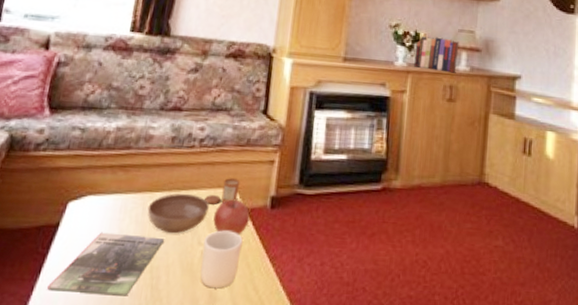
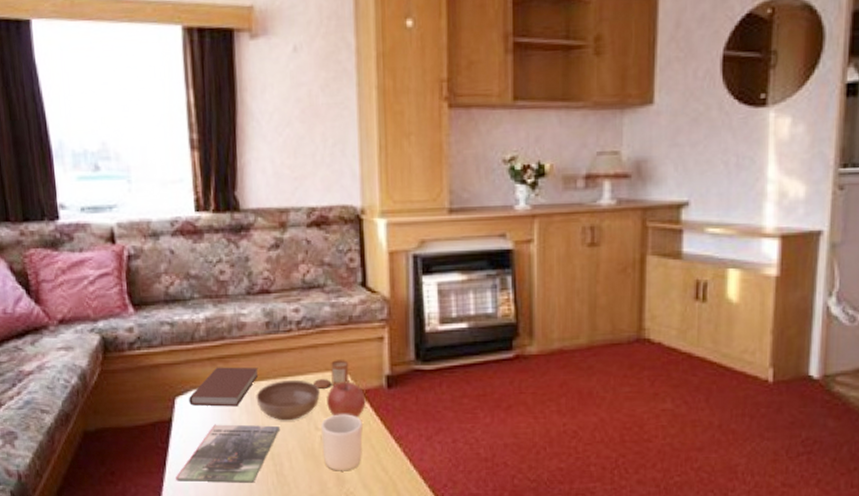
book: none [81,175,156,216] -> present [189,367,259,407]
books: present [414,37,459,73] -> none [540,166,599,211]

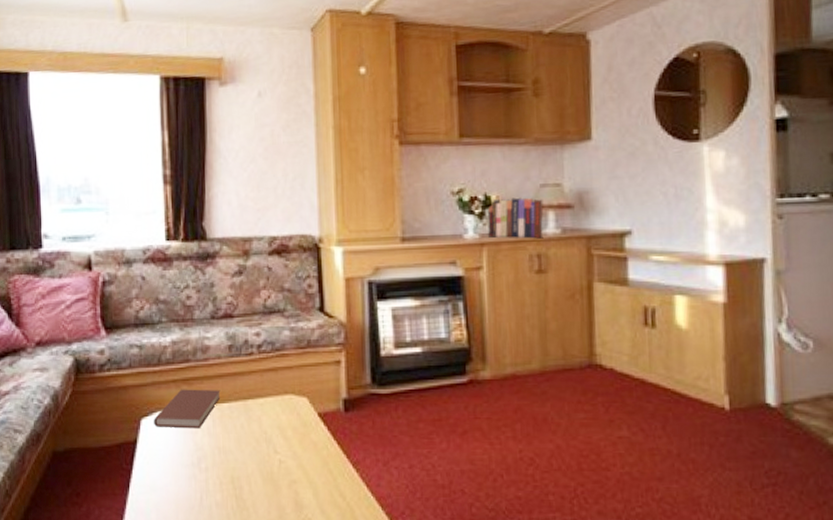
magazine: present [176,424,281,483] -> none [138,446,241,507]
bowl: present [256,379,320,420] -> none [217,402,279,443]
candle: present [314,360,349,389] -> none [273,383,308,412]
mug: present [321,414,363,471] -> none [280,437,321,496]
fruit: present [327,382,366,418] -> none [286,405,324,442]
books: none [540,166,599,211] -> present [487,197,543,239]

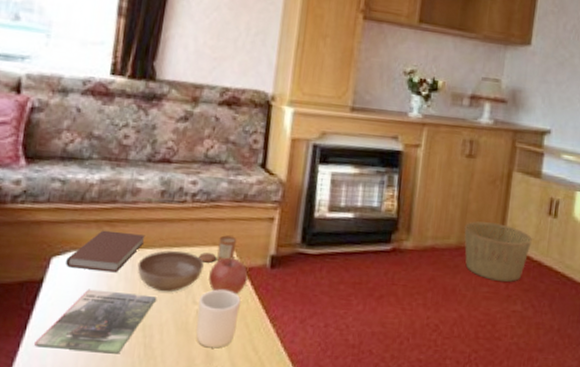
magazine: none [138,446,241,507] -> present [34,289,158,354]
bowl: none [217,402,279,443] -> present [137,250,204,292]
candle: none [273,383,308,412] -> present [199,235,237,263]
mug: none [280,437,321,496] -> present [195,289,241,349]
fruit: none [286,405,324,442] -> present [208,258,248,295]
books: present [487,197,543,239] -> none [430,85,483,127]
basket: none [546,341,629,405] -> present [464,221,532,282]

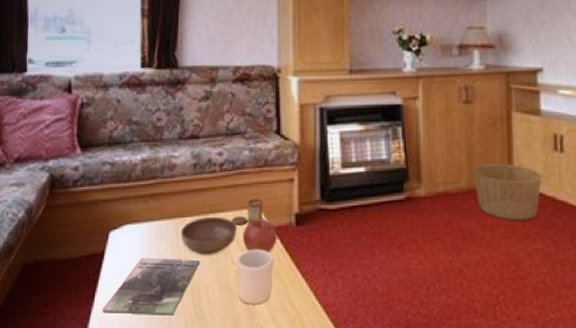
book: present [66,230,146,273] -> none [121,204,184,241]

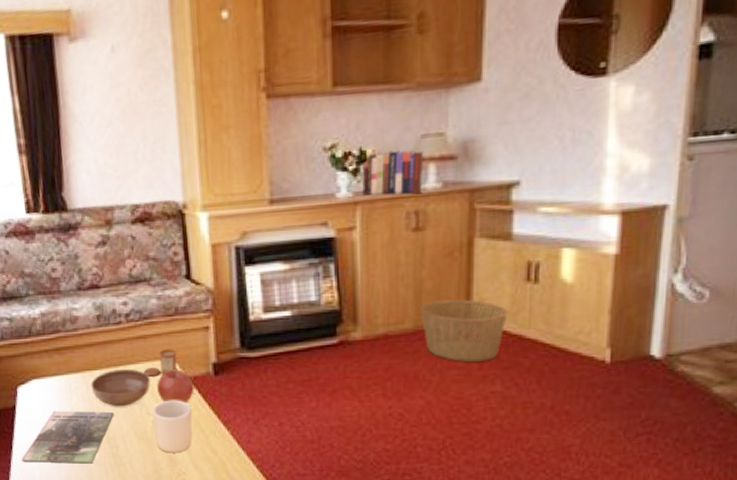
books: none [423,37,470,74] -> present [362,150,424,196]

